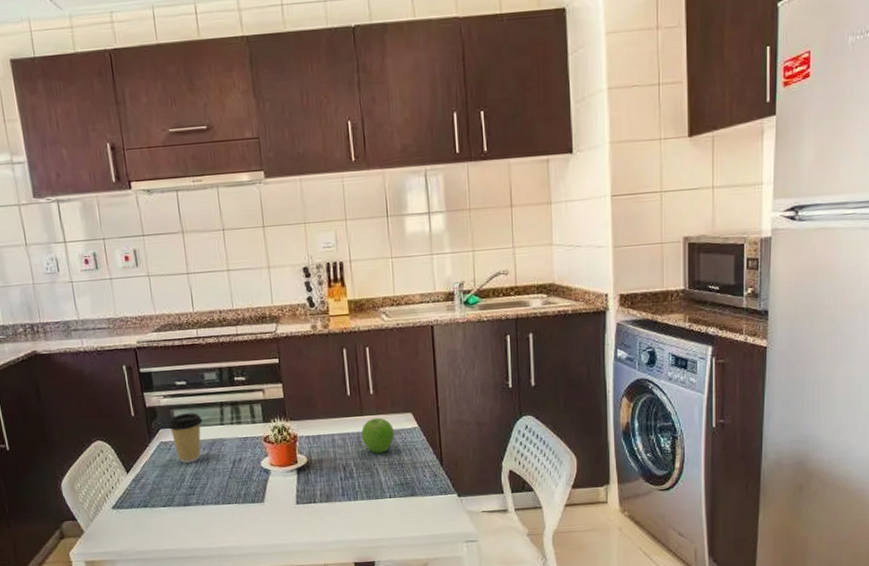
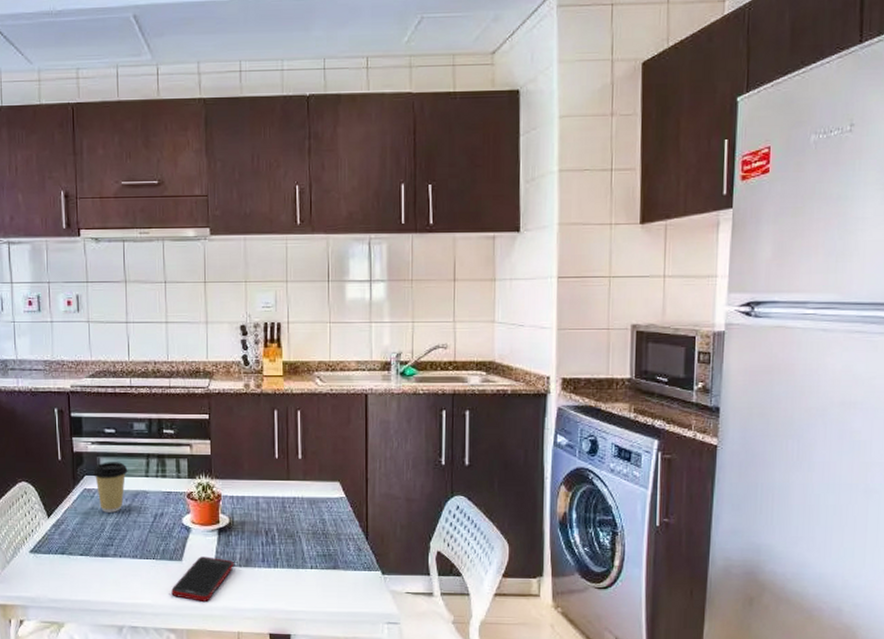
cell phone: none [256,496,315,539] -> present [171,556,234,602]
fruit: present [361,417,394,454] -> none [286,483,320,521]

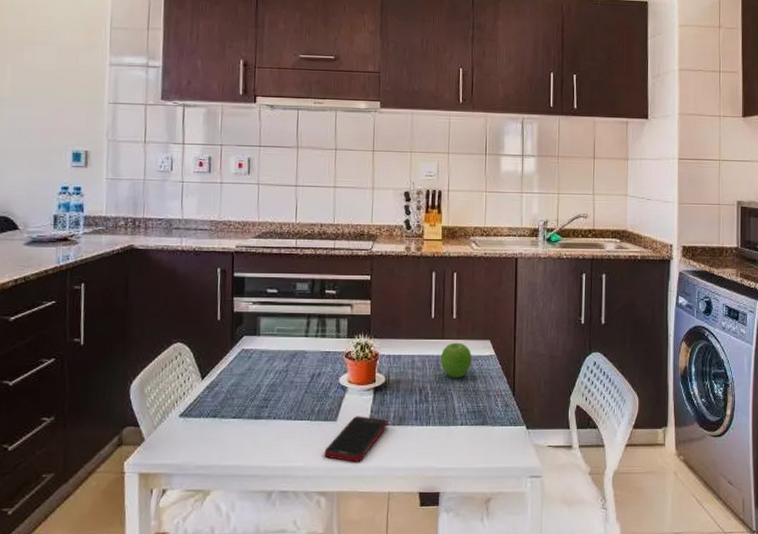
coffee cup: present [92,462,128,513] -> none [251,322,288,373]
fruit: none [286,483,320,521] -> present [440,342,472,378]

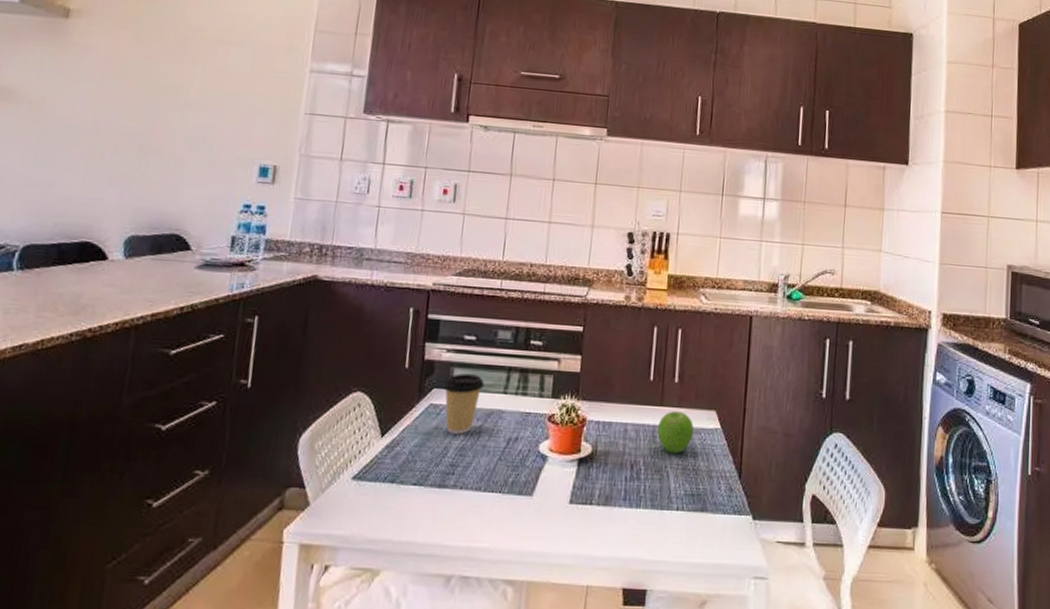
coffee cup: none [251,322,288,373] -> present [442,373,485,434]
cell phone: present [324,416,388,462] -> none [515,491,592,547]

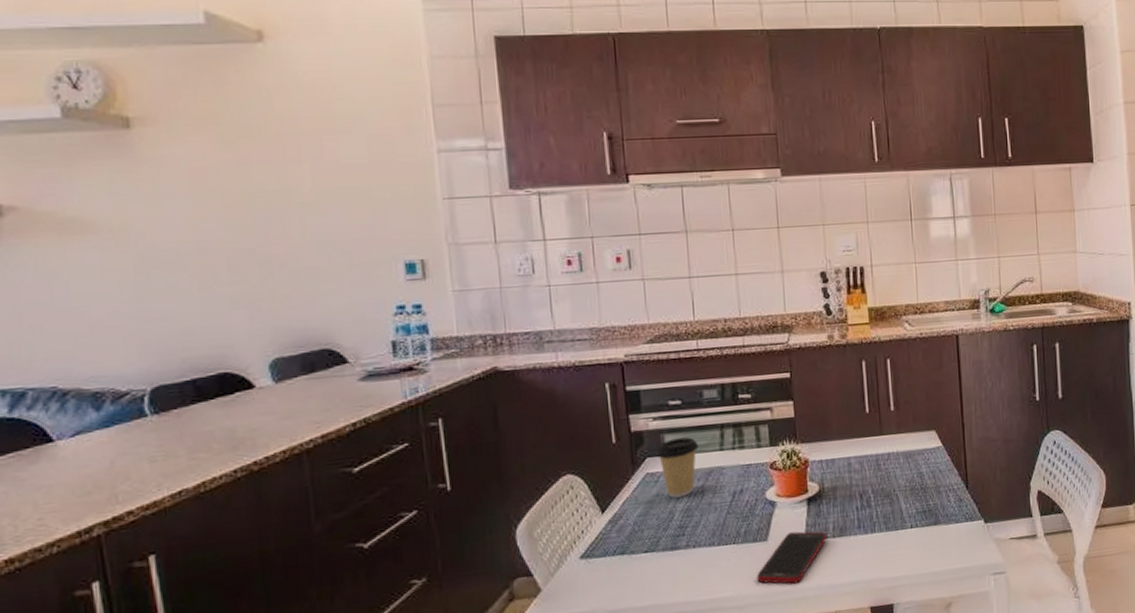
cell phone: none [515,491,592,547] -> present [757,531,827,584]
fruit: present [656,410,694,454] -> none [880,436,917,478]

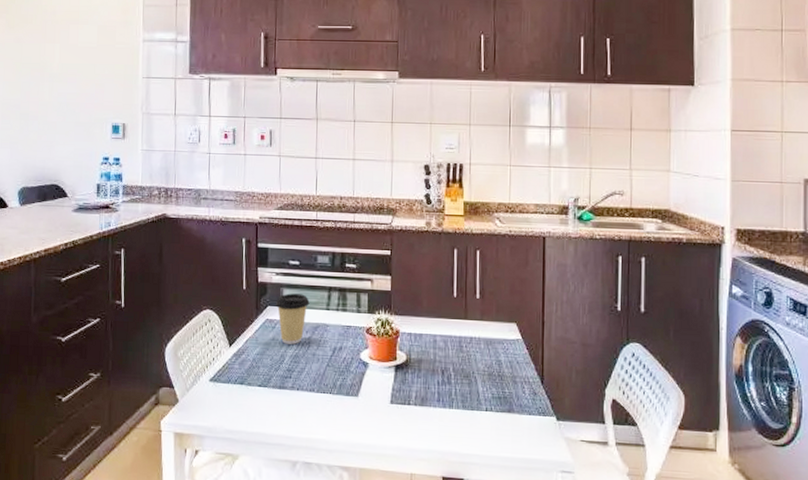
cell phone: present [757,531,827,584] -> none [346,393,410,440]

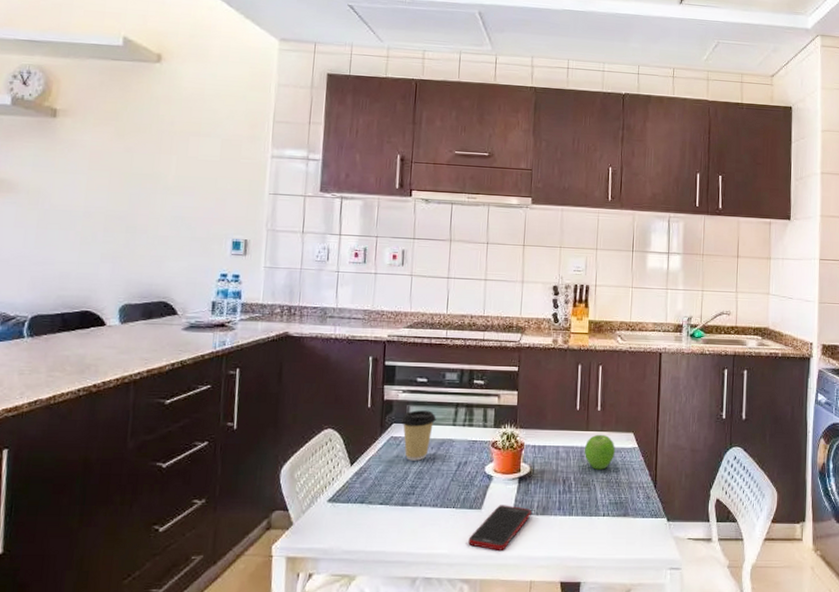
cell phone: none [346,393,410,440] -> present [468,505,532,550]
fruit: none [463,323,497,362] -> present [584,434,615,470]

